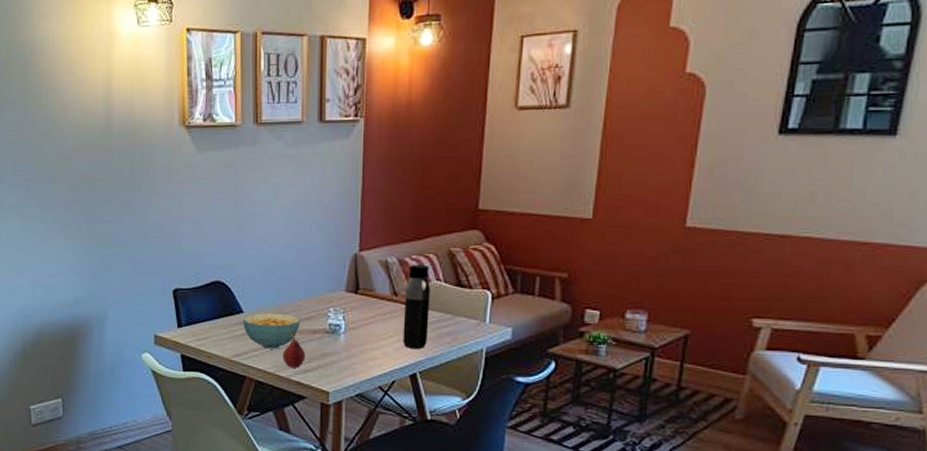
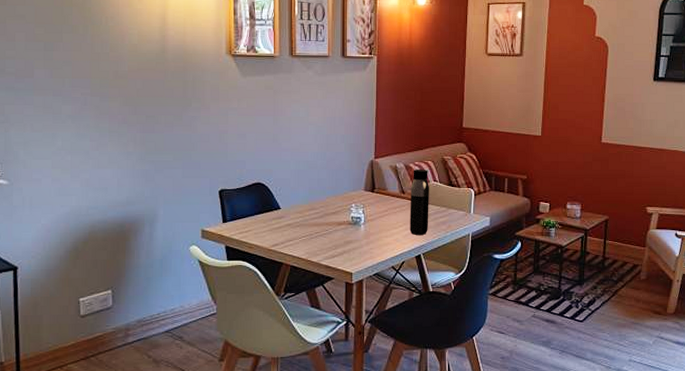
cereal bowl: present [243,313,300,349] -> none [280,209,328,239]
fruit: present [282,331,305,368] -> none [314,223,333,254]

